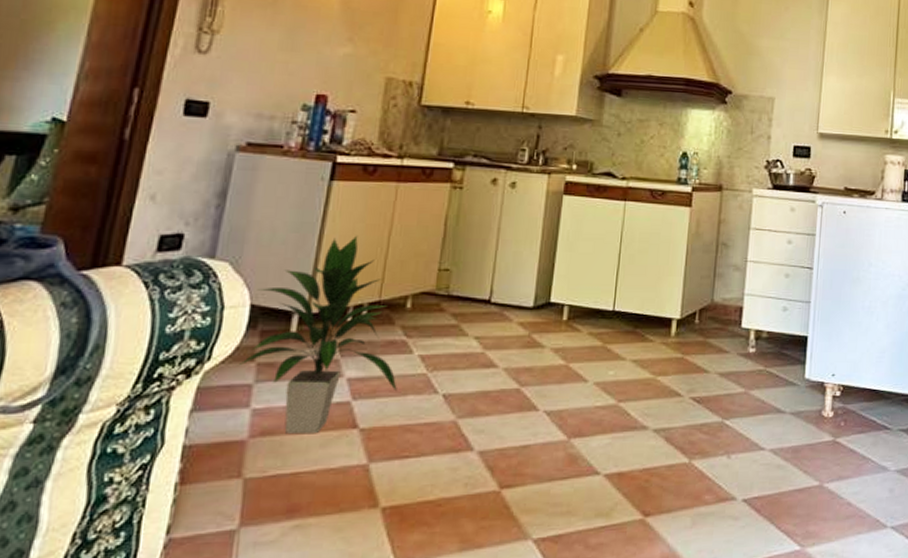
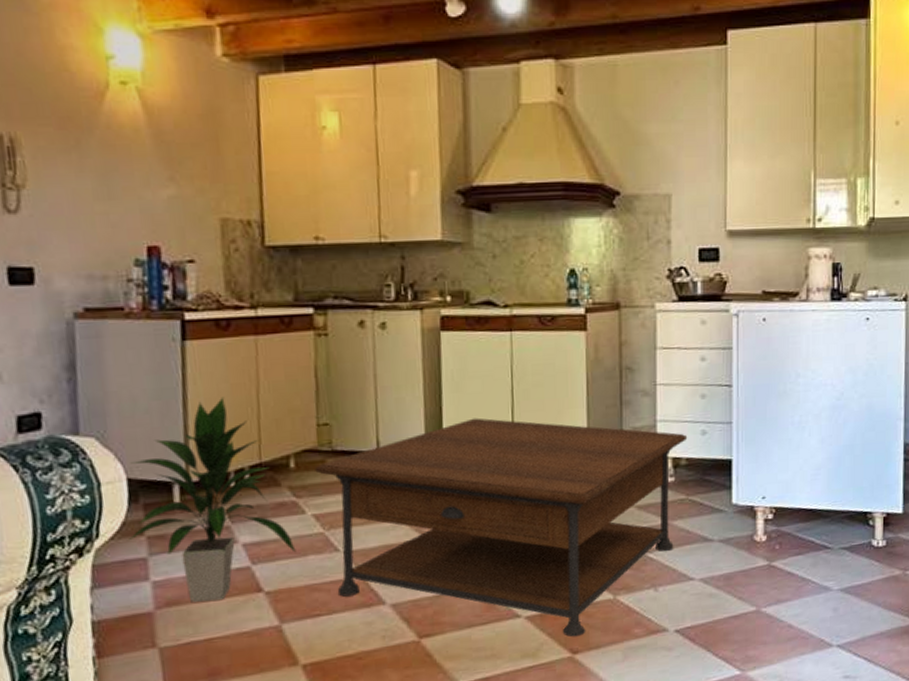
coffee table: none [429,276,771,499] -> present [315,417,688,638]

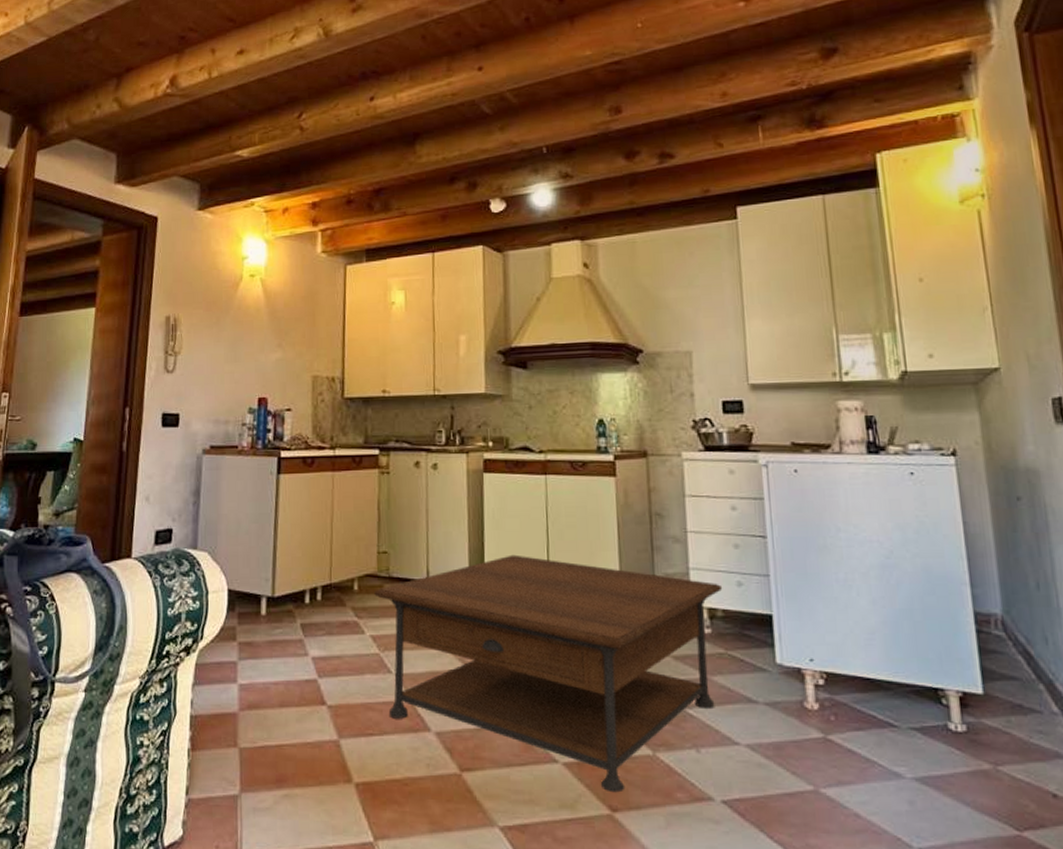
indoor plant: present [127,396,296,602] -> none [224,523,355,709]

